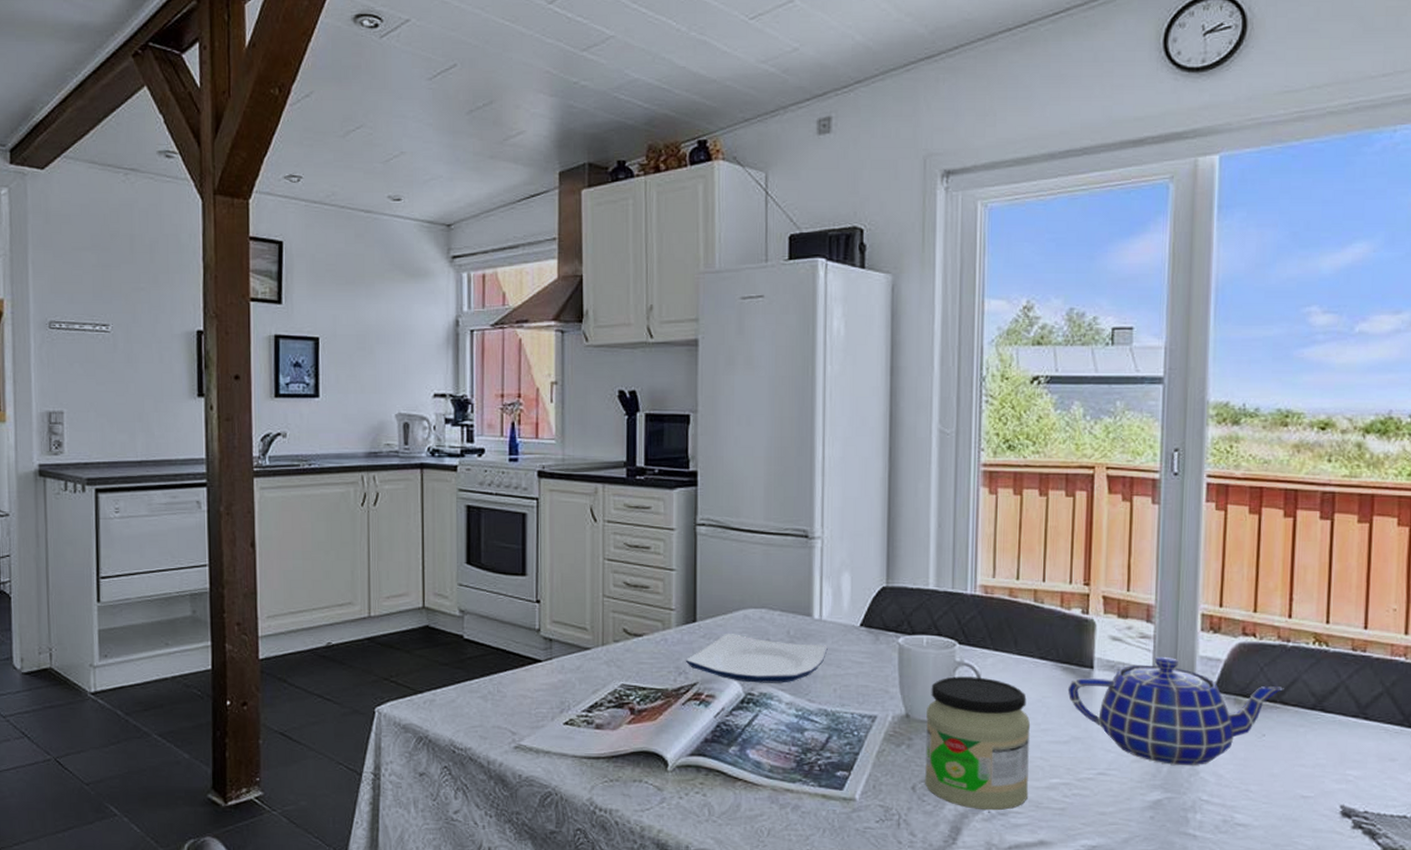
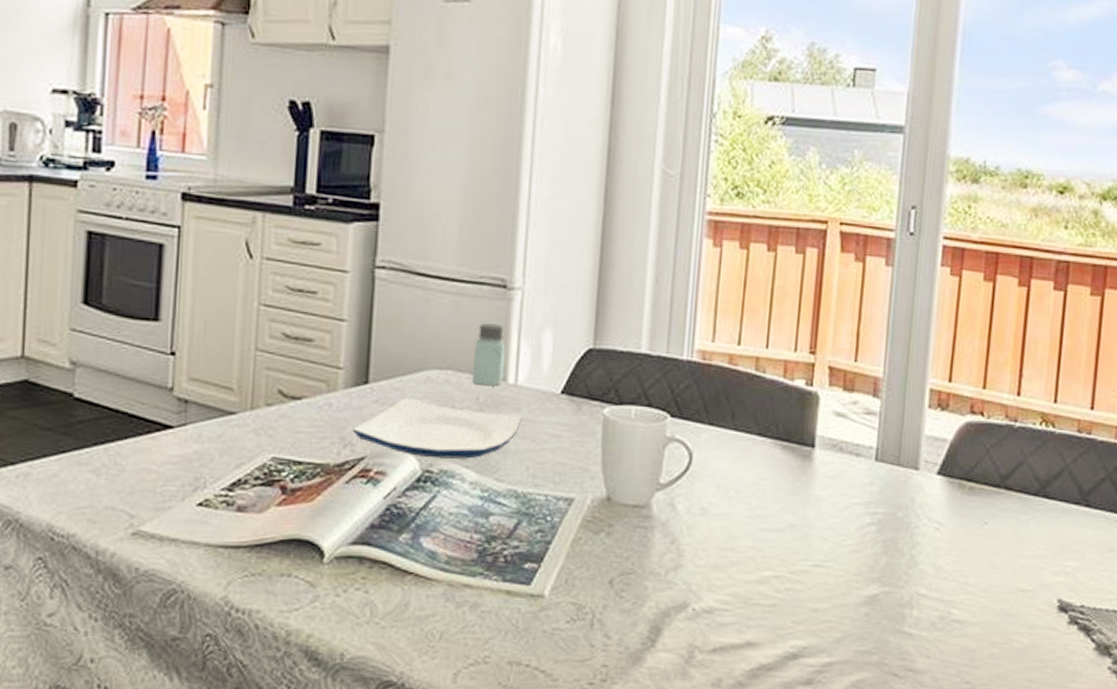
saltshaker: none [783,568,810,621] -> present [472,323,506,386]
jar: present [925,676,1031,811] -> none [624,454,744,608]
teapot: present [1067,656,1284,766] -> none [786,435,1009,557]

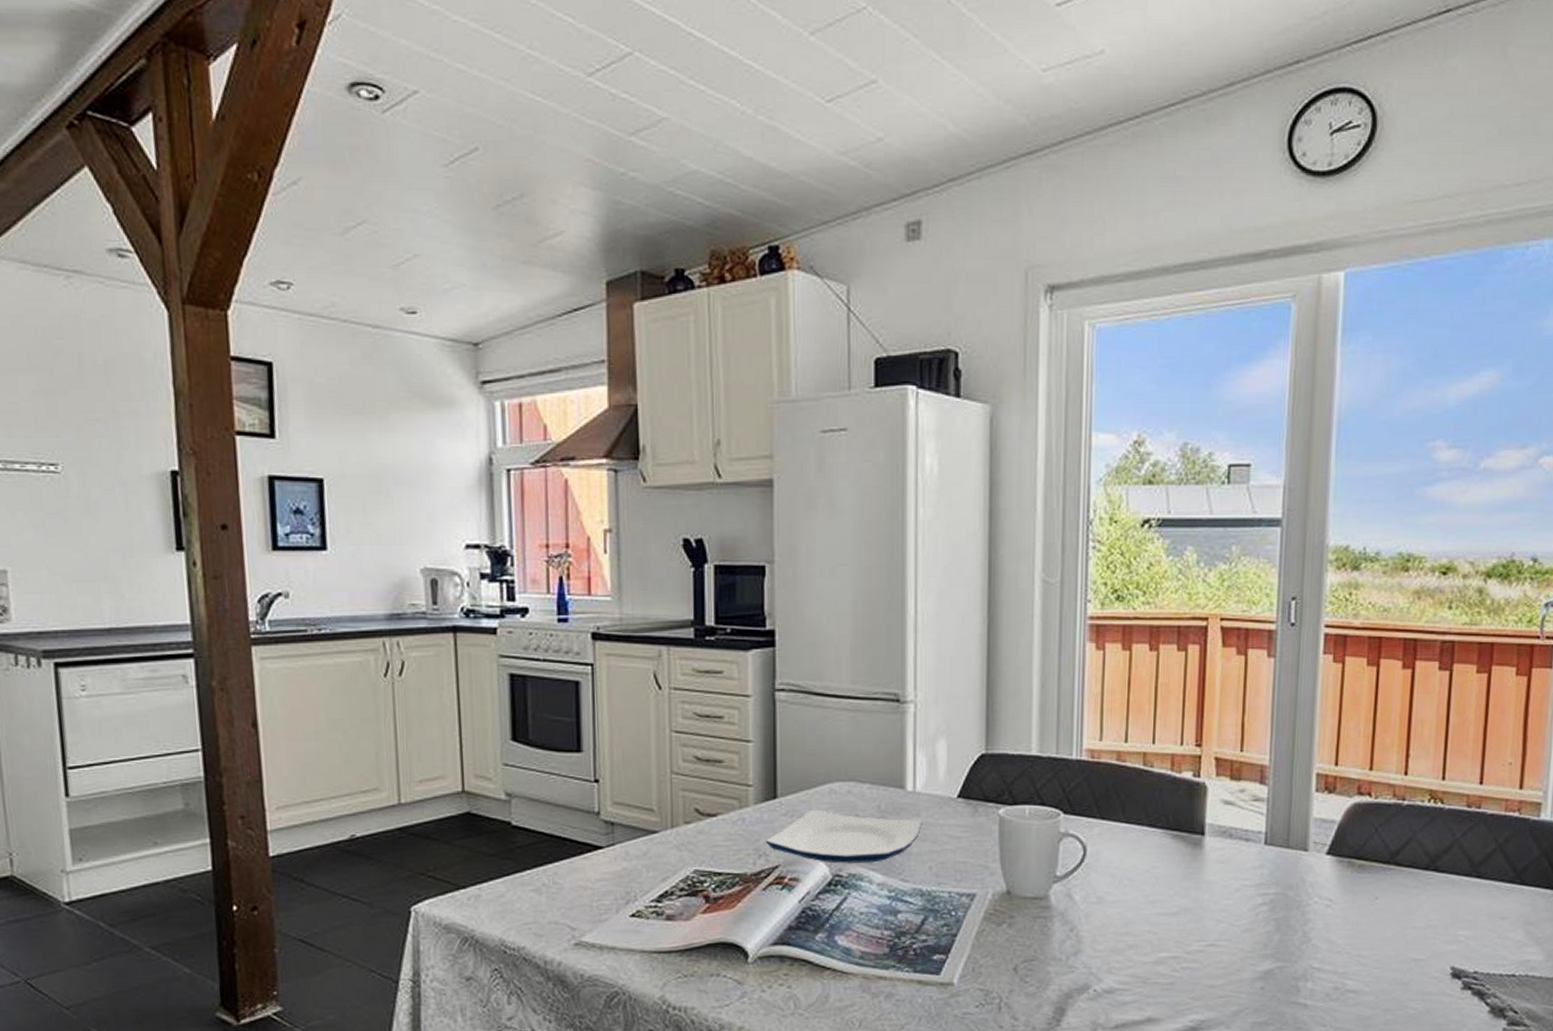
saltshaker: present [472,323,506,386] -> none [873,736,902,794]

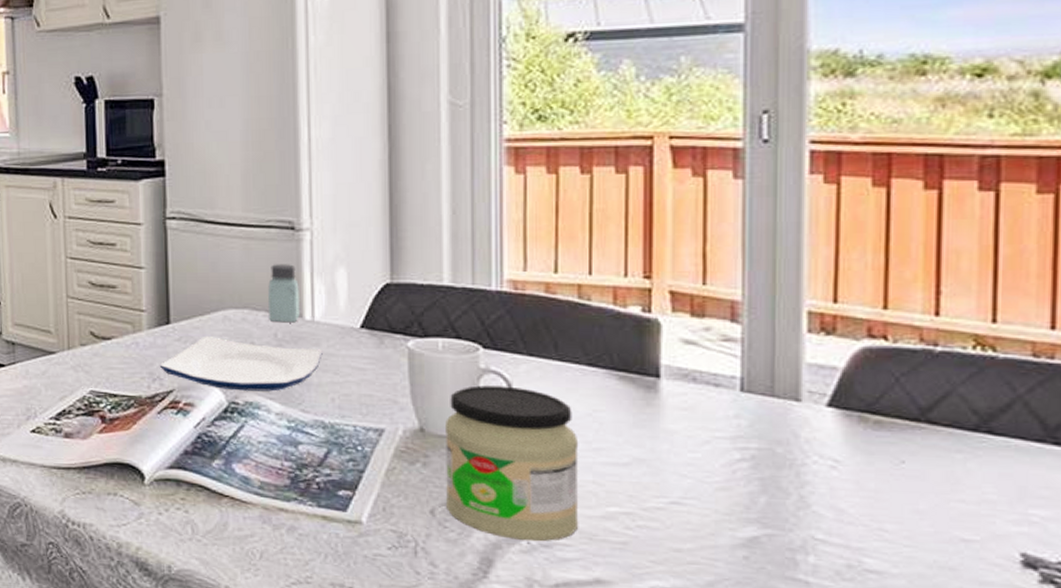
saltshaker: none [873,736,902,794] -> present [268,264,300,323]
jar: none [1028,848,1139,989] -> present [445,385,579,542]

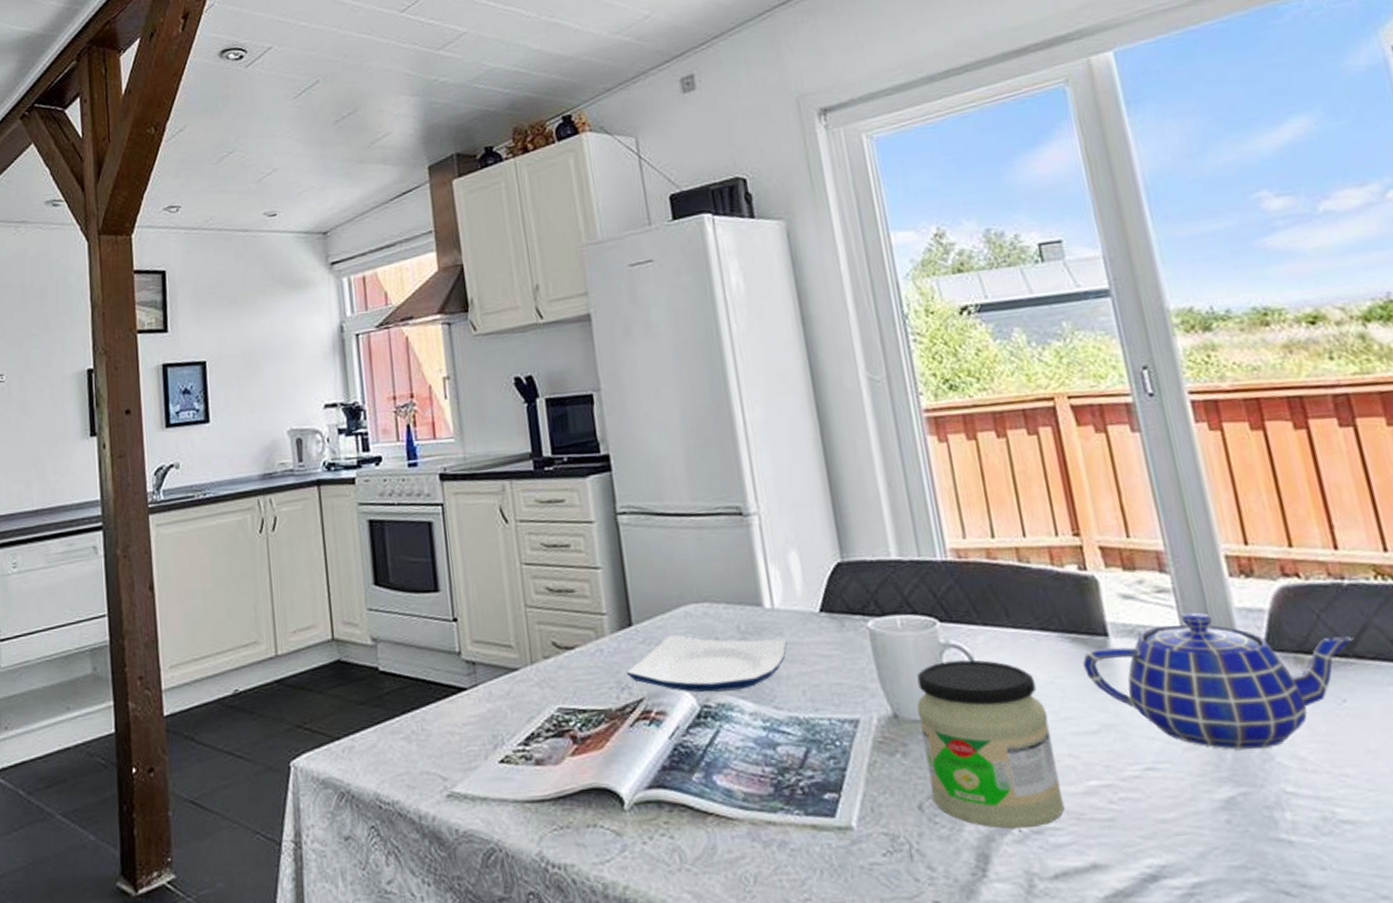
saltshaker: present [268,264,300,323] -> none [724,551,760,614]
teapot: none [626,363,931,498] -> present [1082,612,1354,750]

